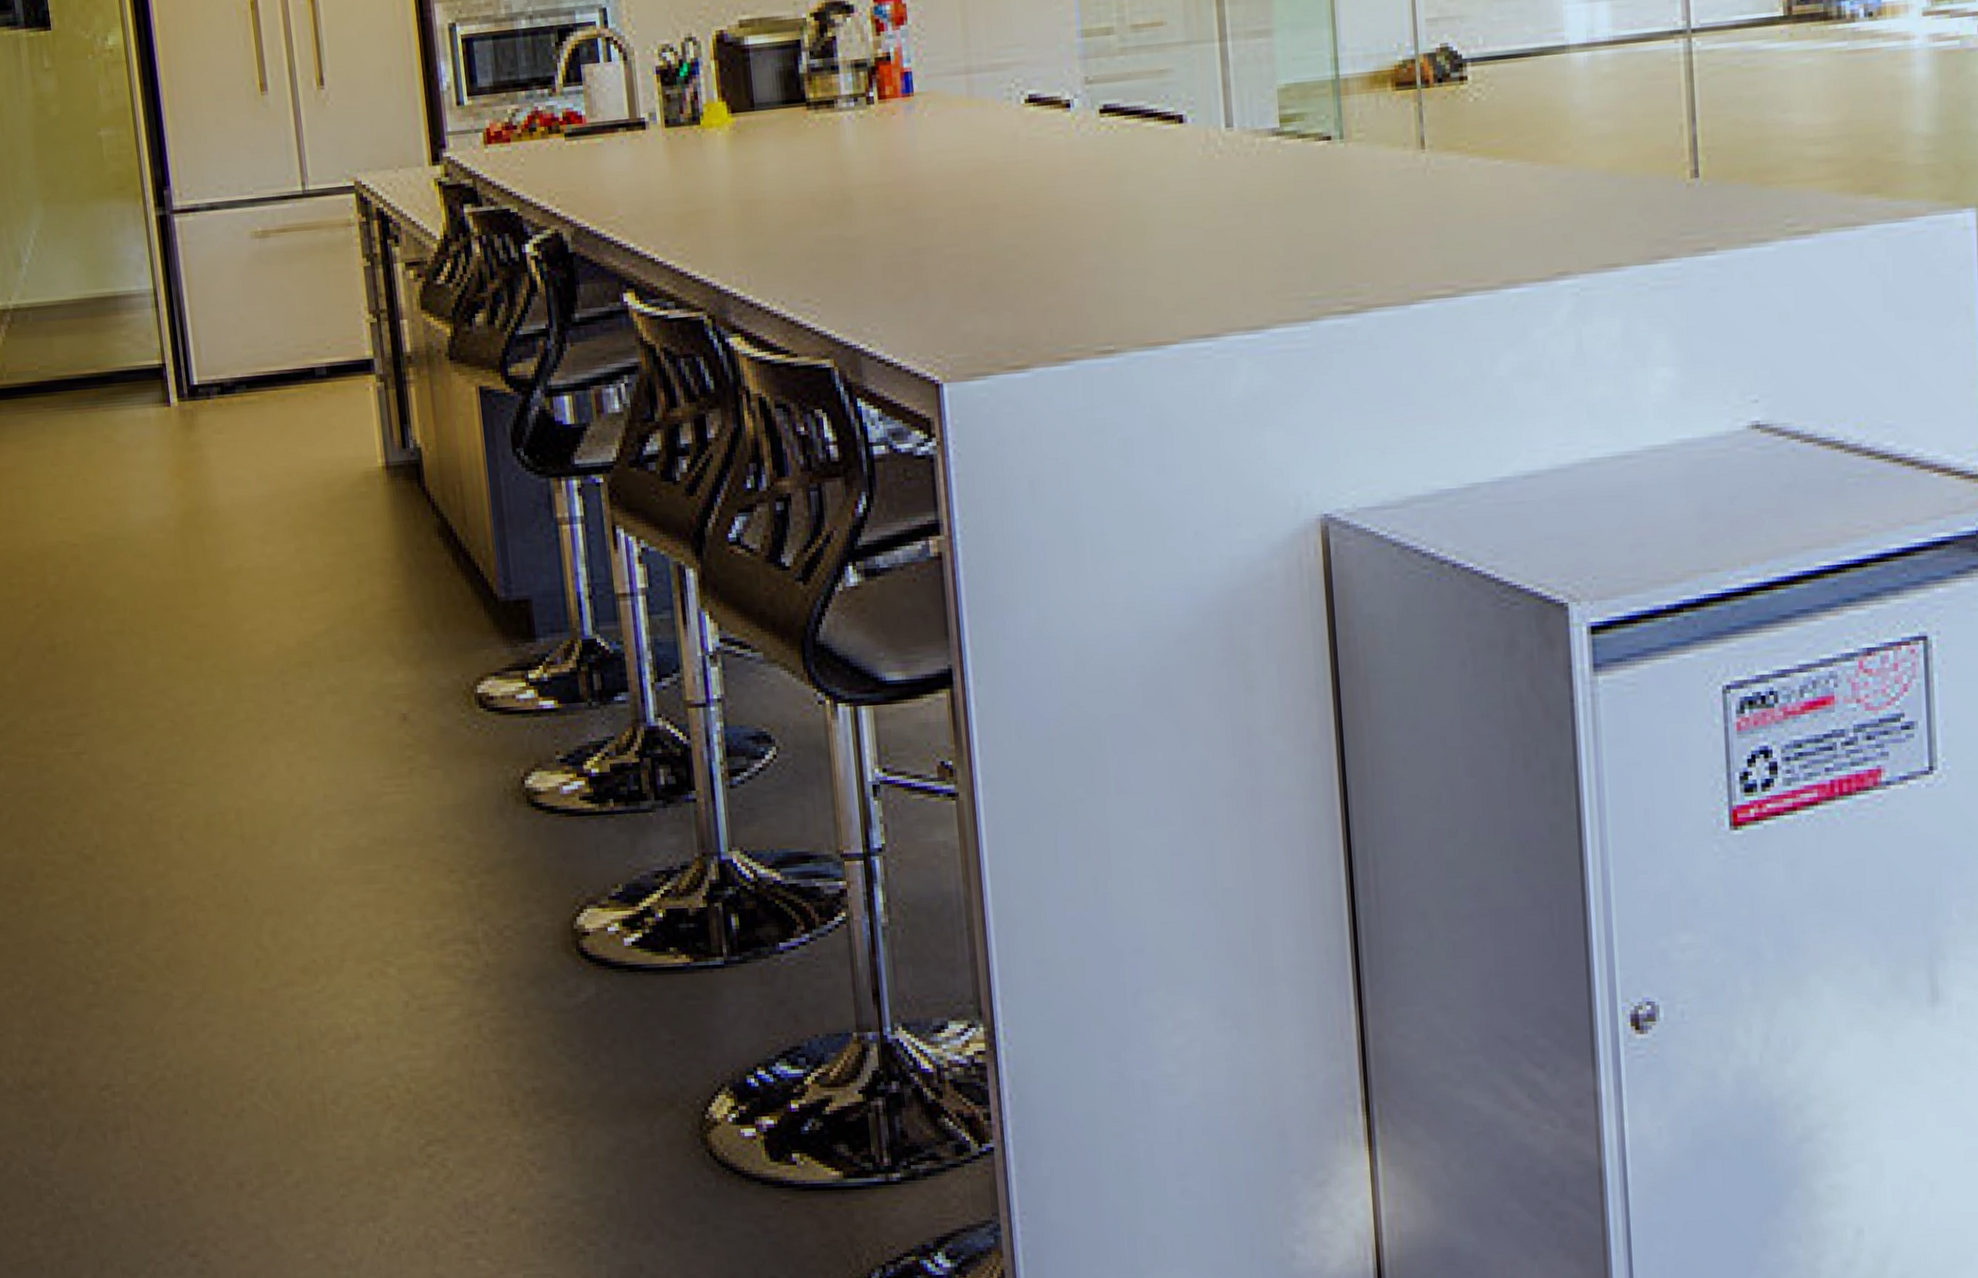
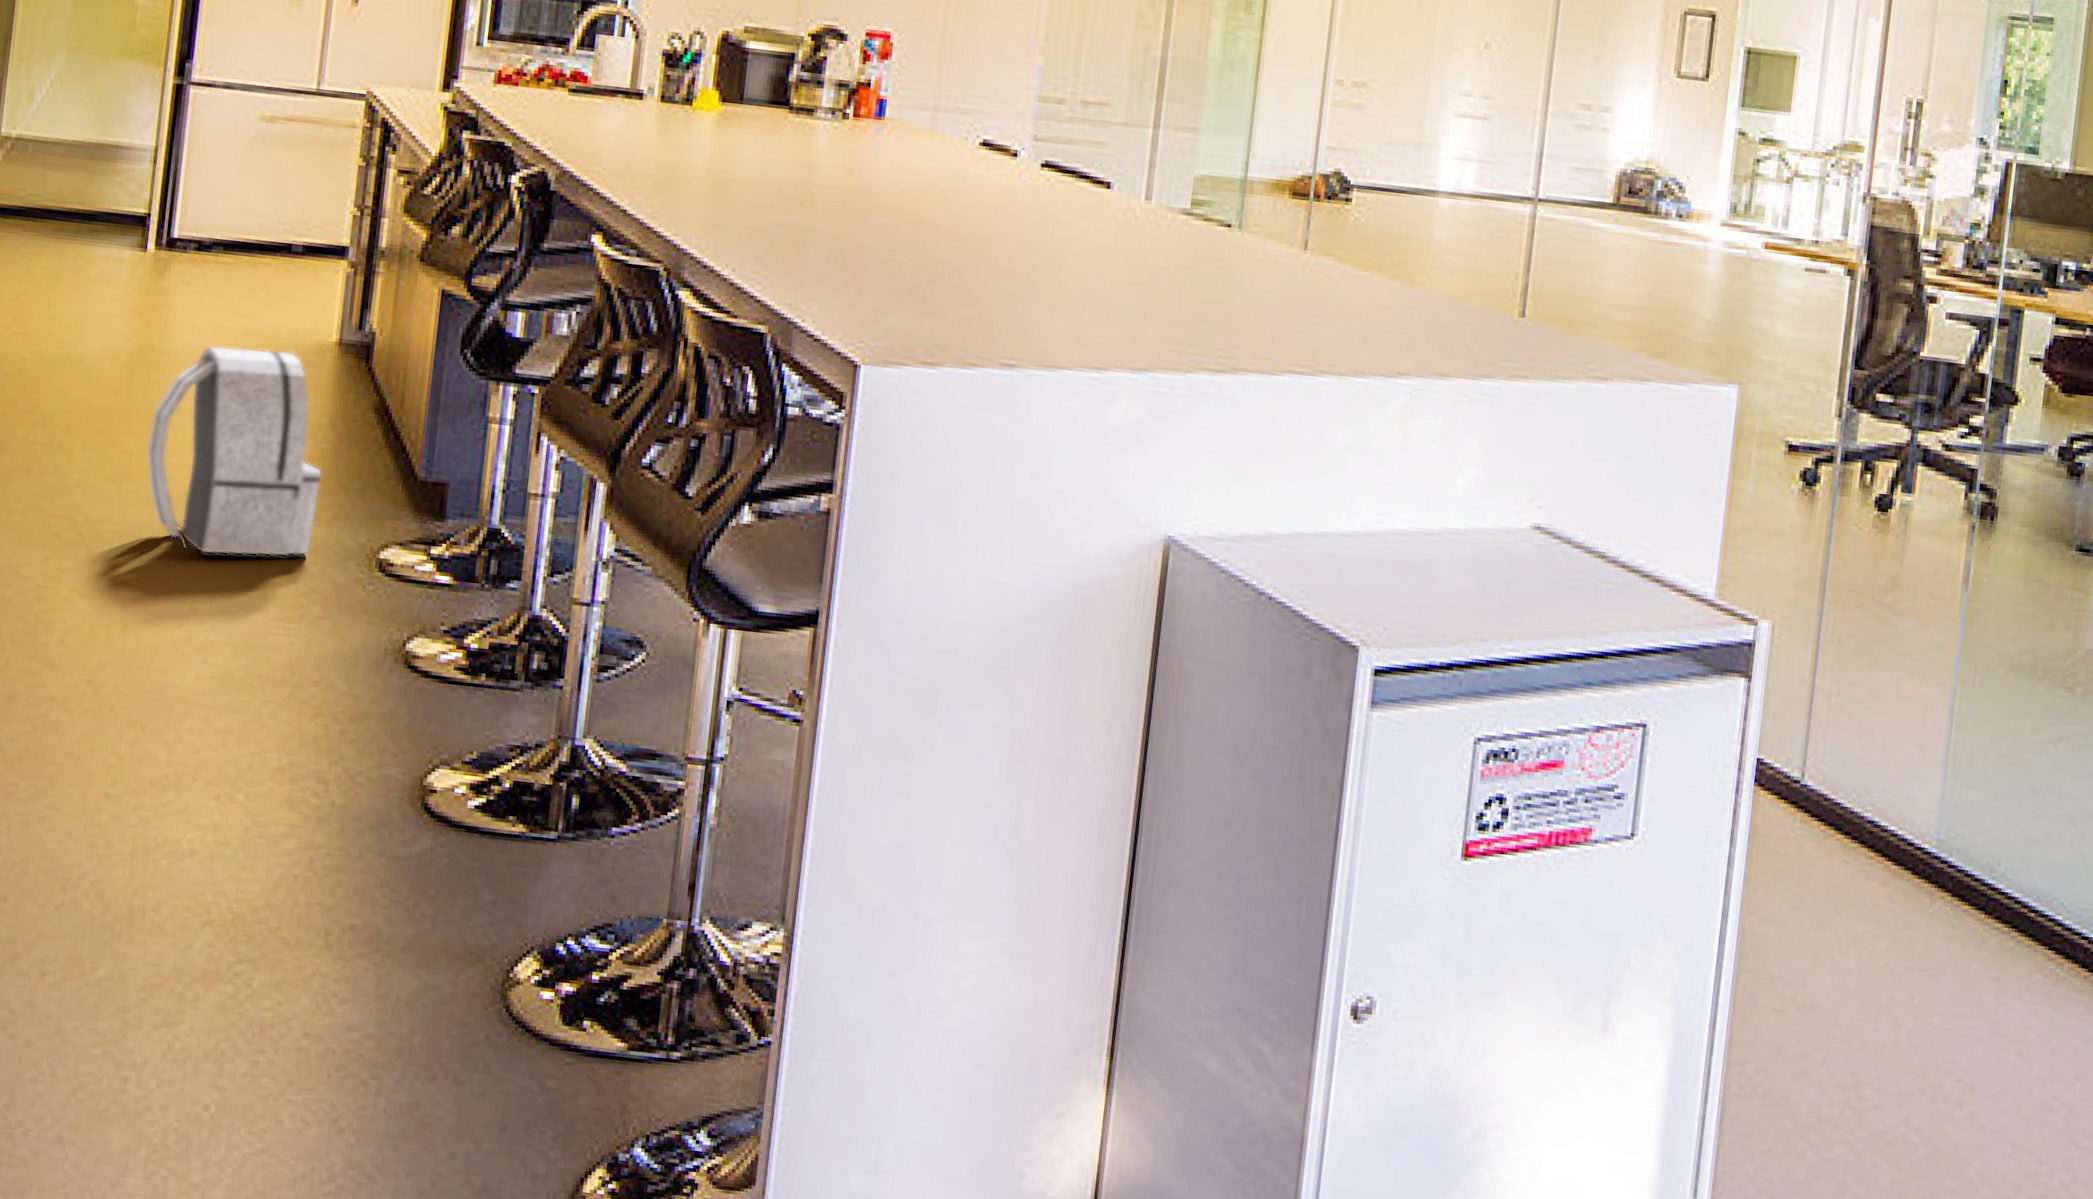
backpack: none [215,486,406,721] -> present [146,345,323,557]

